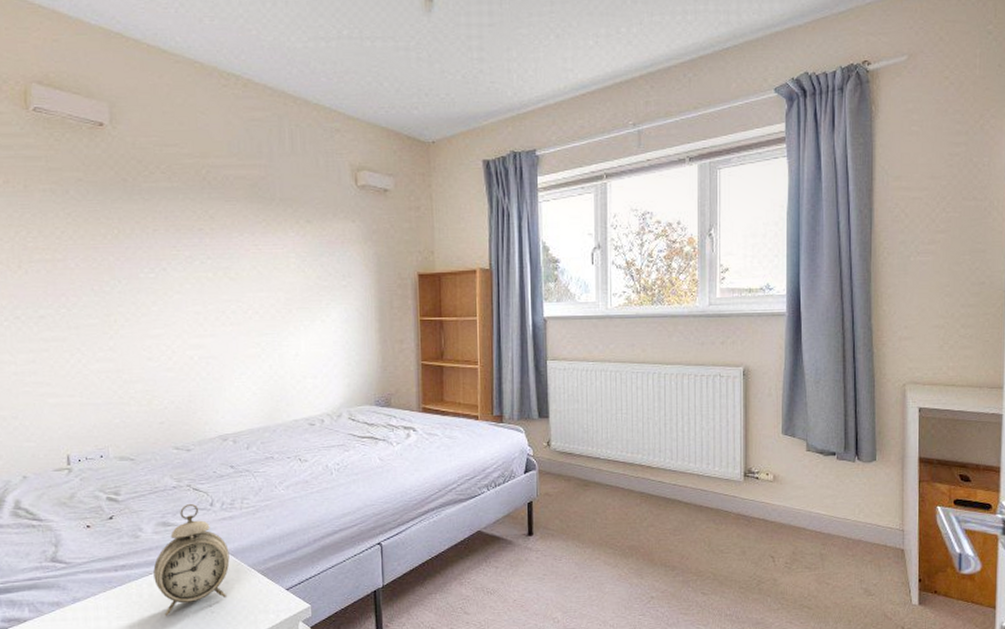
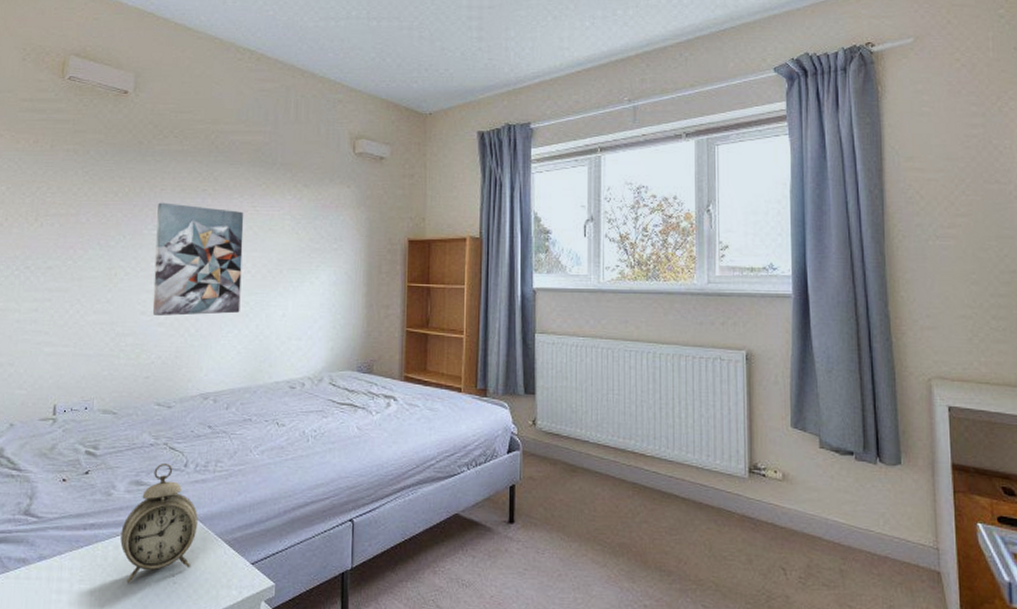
wall art: none [152,244,251,362] -> present [152,202,244,317]

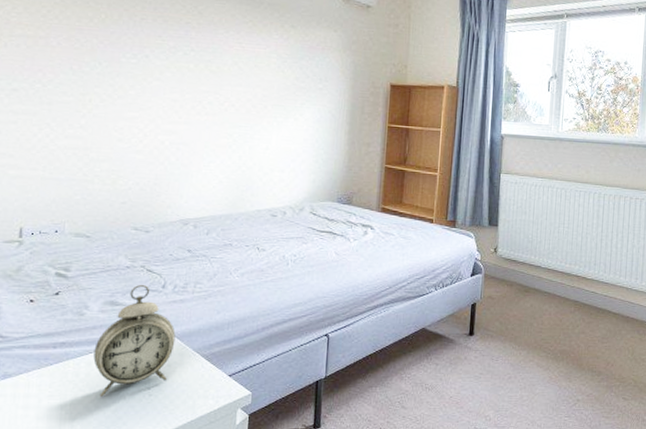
wall art: present [152,202,244,317] -> none [130,32,229,145]

